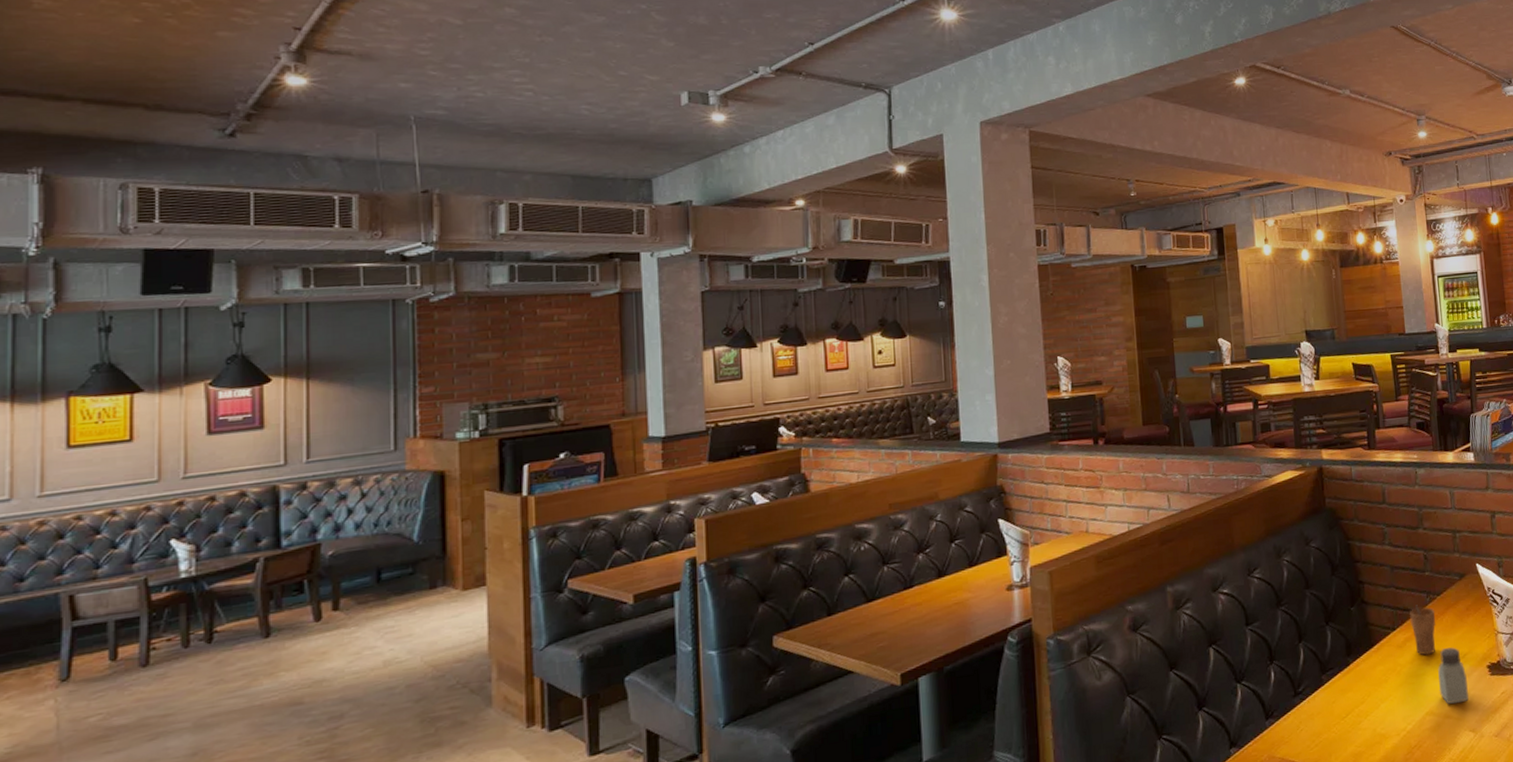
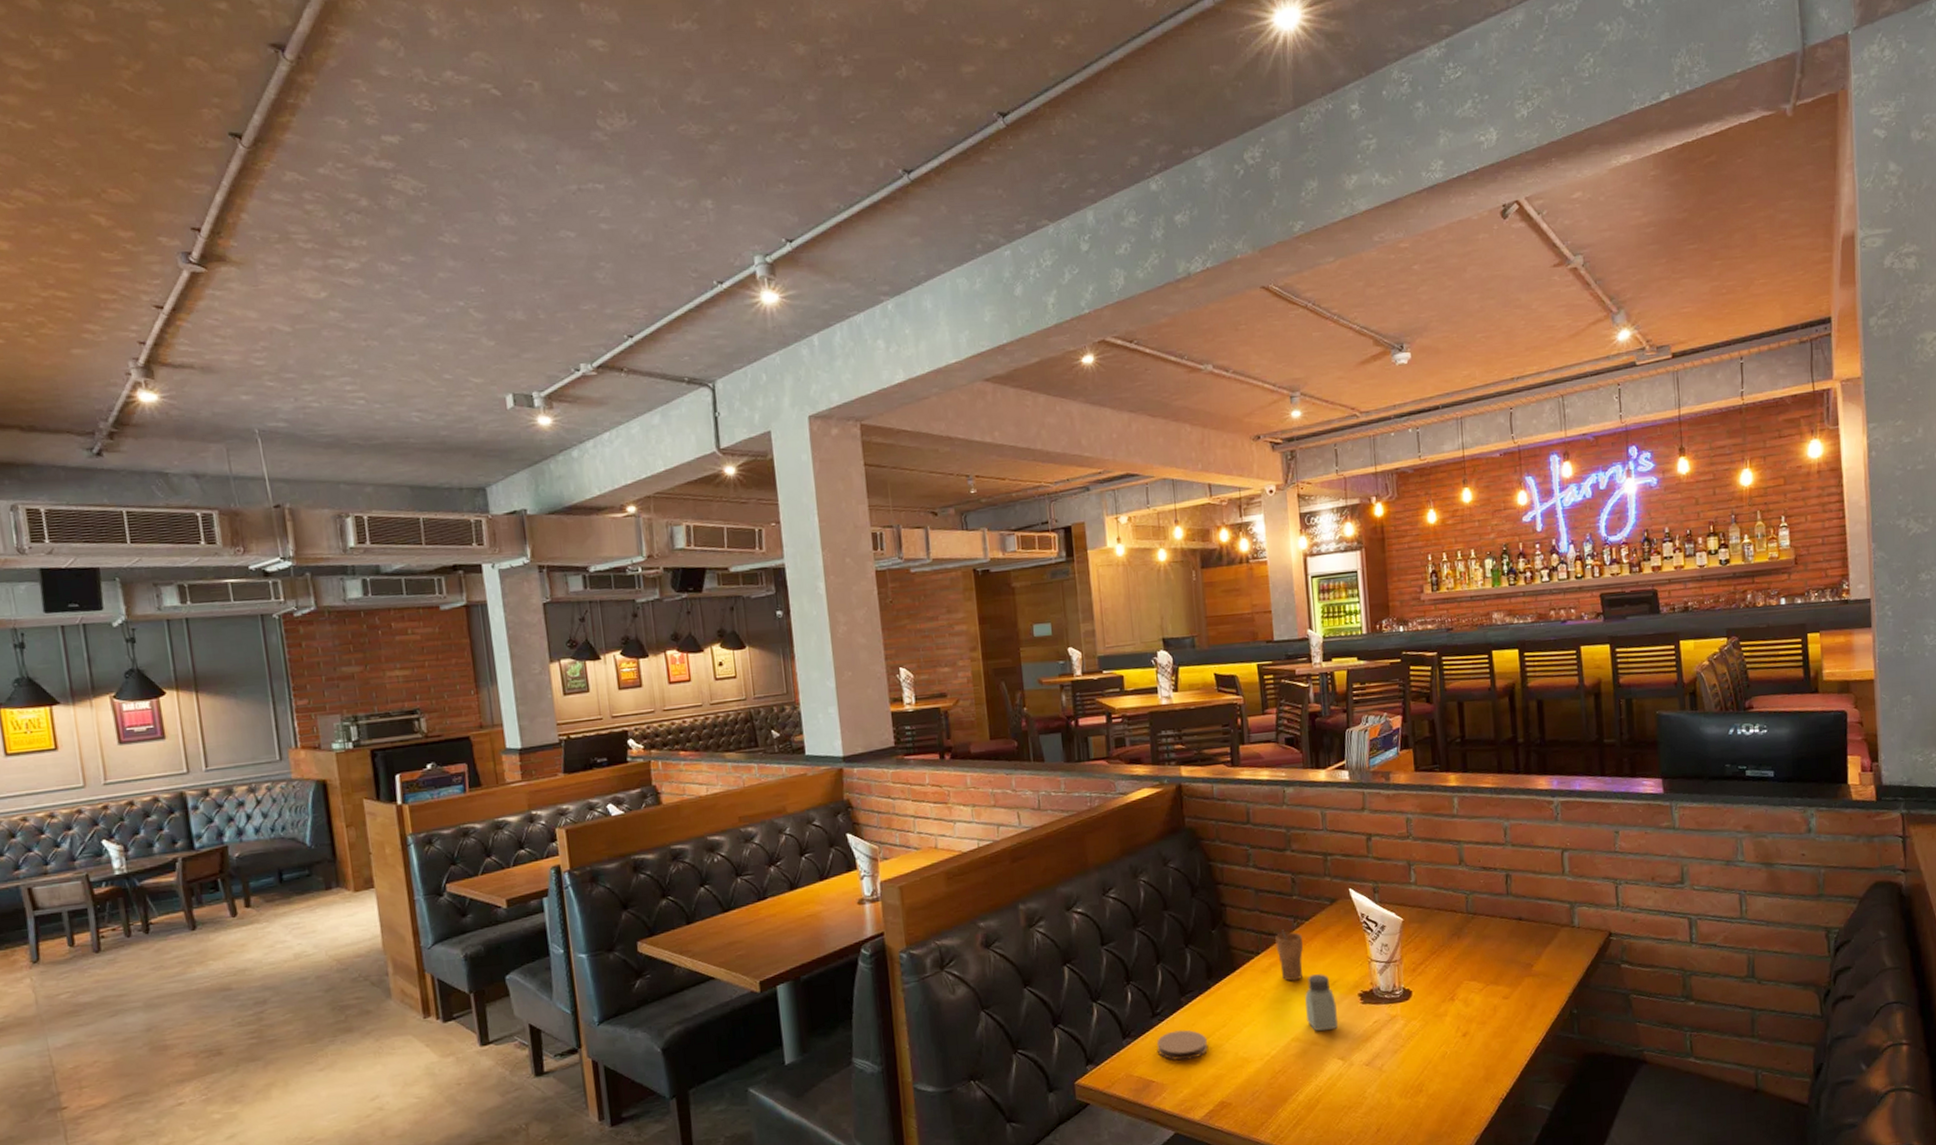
coaster: none [1299,708,1347,740] -> present [1157,1030,1208,1061]

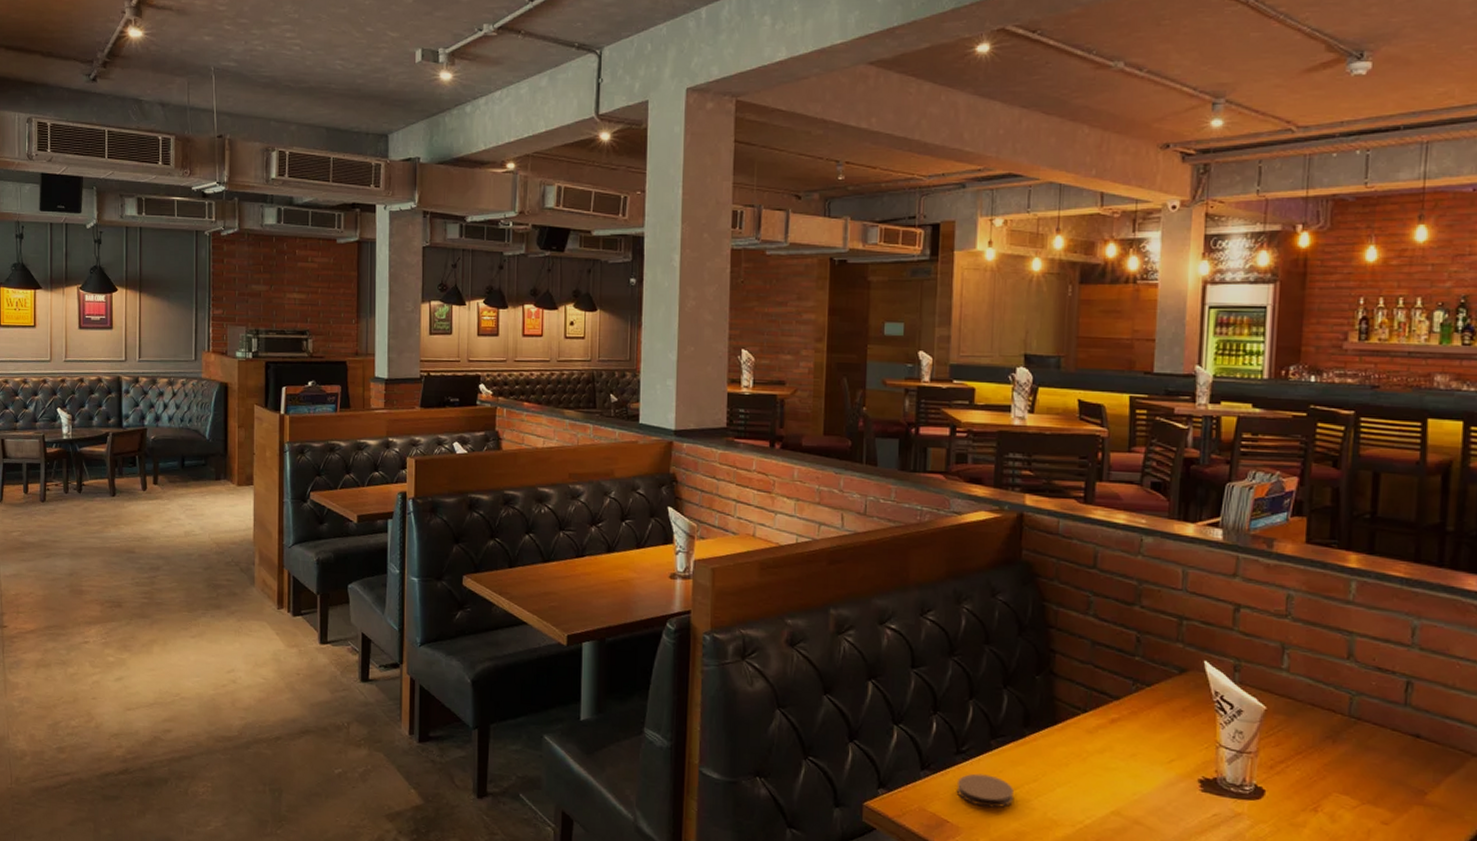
cup: present [1274,929,1304,981] -> none [1106,690,1141,750]
saltshaker: present [1305,974,1338,1032] -> none [1131,747,1170,813]

